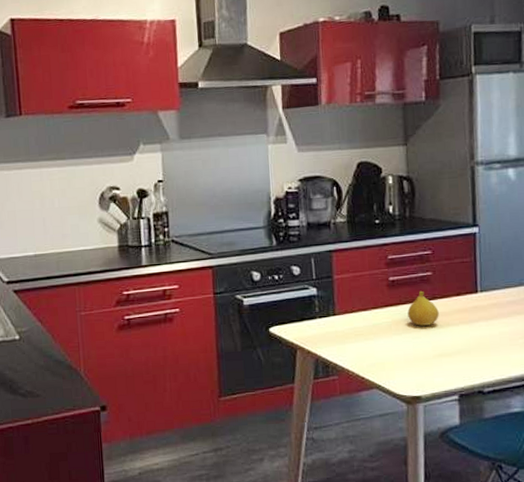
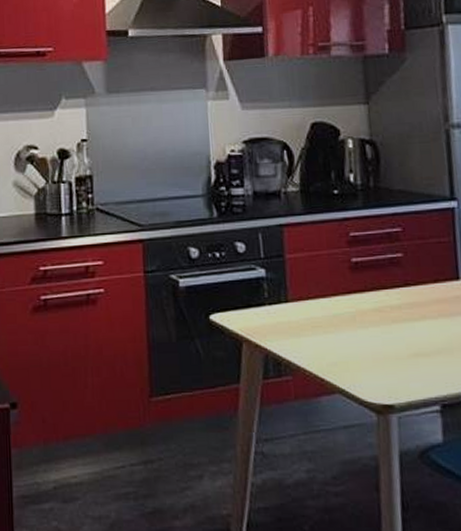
fruit: present [407,290,439,326] -> none [374,275,413,318]

